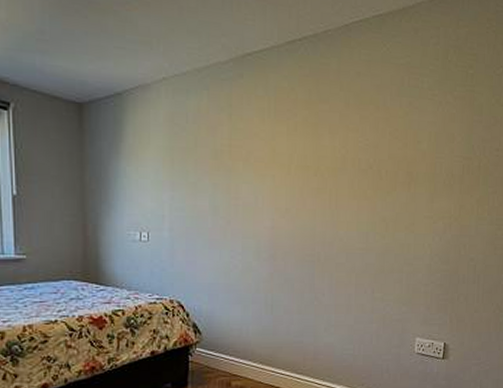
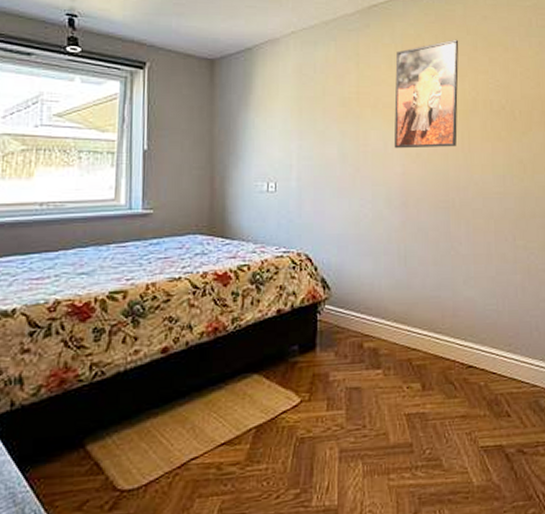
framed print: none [264,94,332,204] -> present [393,39,459,149]

